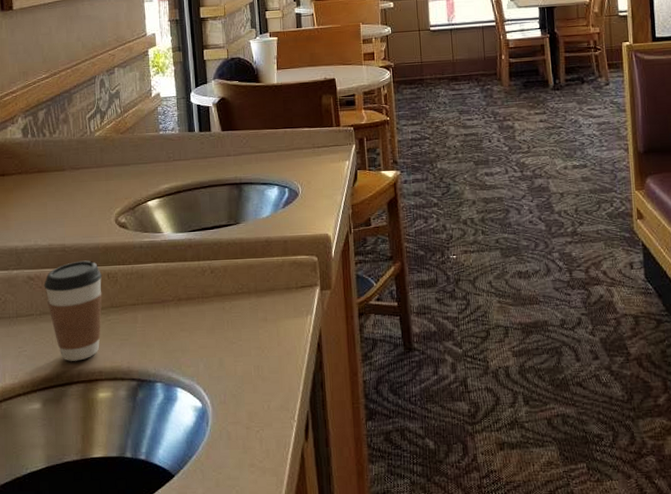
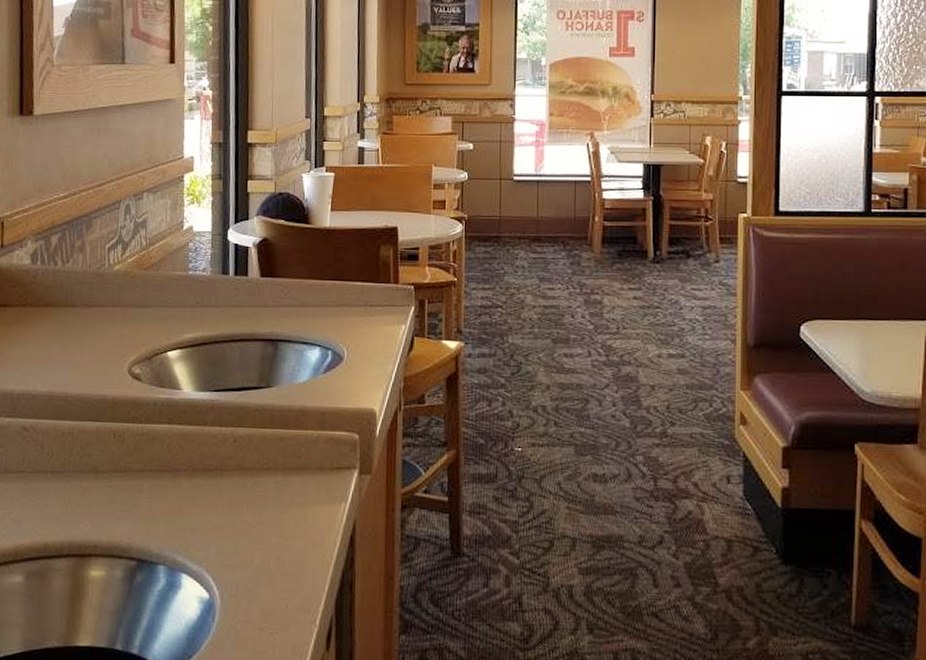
coffee cup: present [44,260,103,361] -> none [39,413,108,531]

